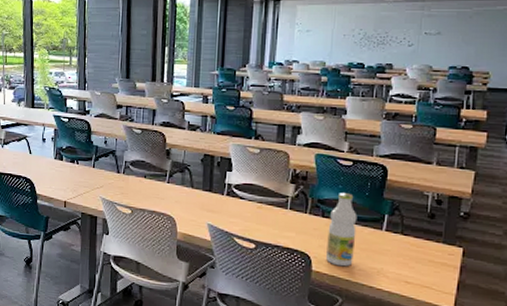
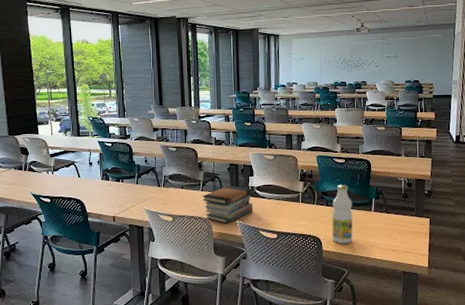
book stack: none [167,179,230,225] -> present [202,185,254,224]

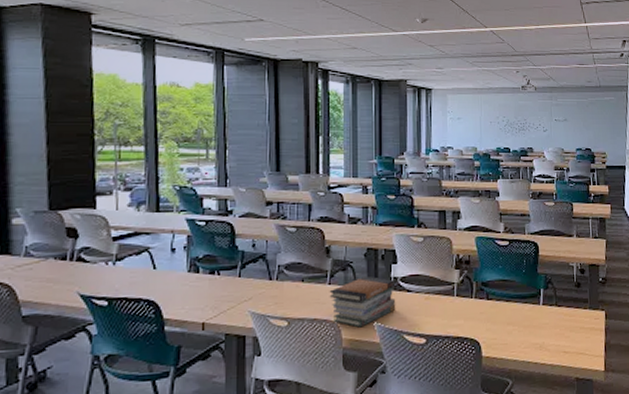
bottle: present [332,185,353,244] -> none [493,272,519,348]

